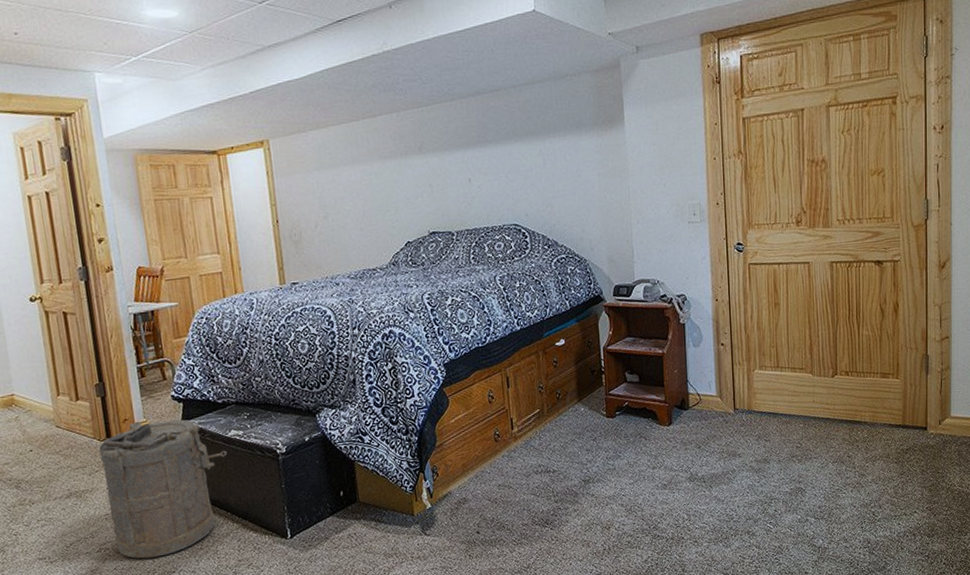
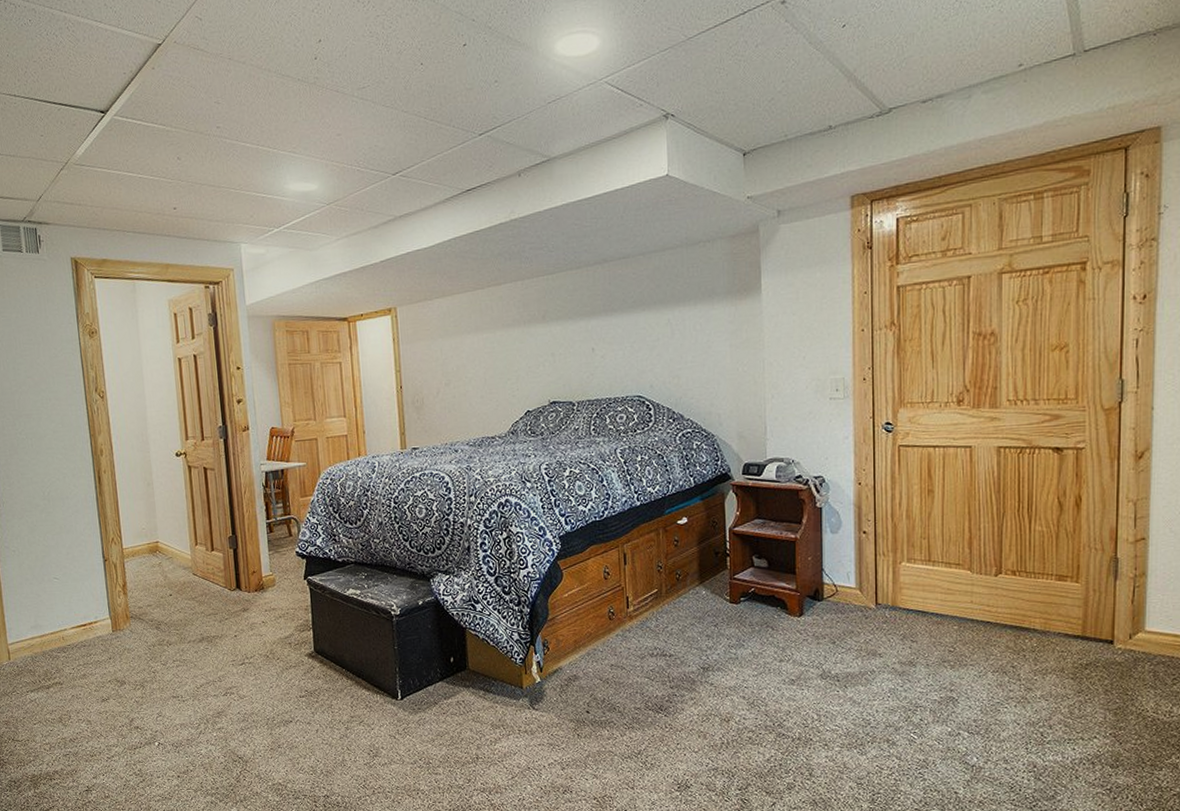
laundry hamper: present [99,419,227,559] -> none [229,574,345,706]

